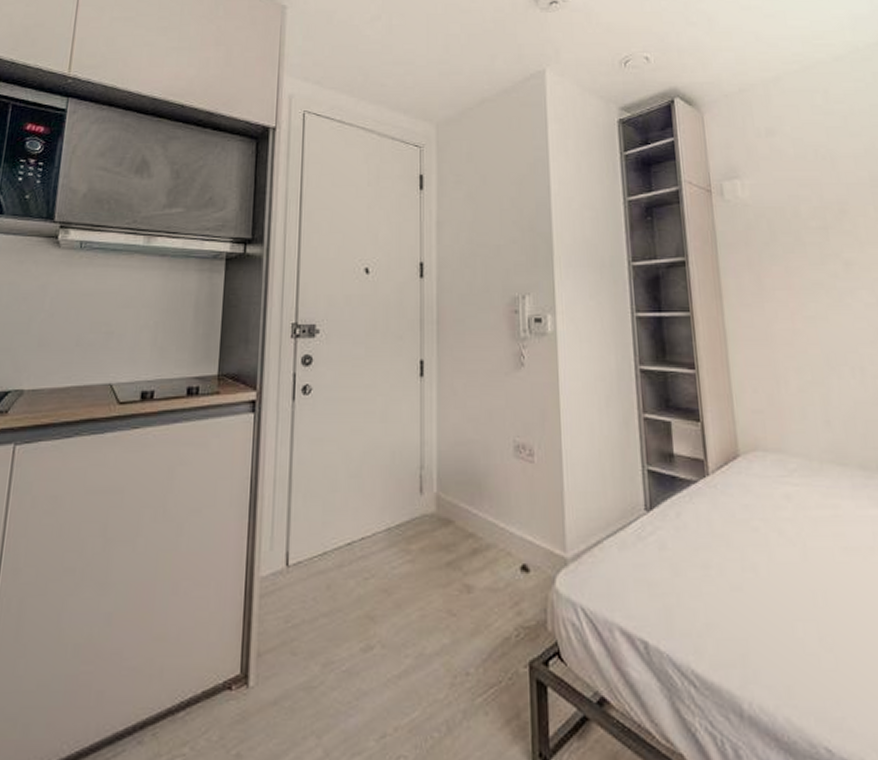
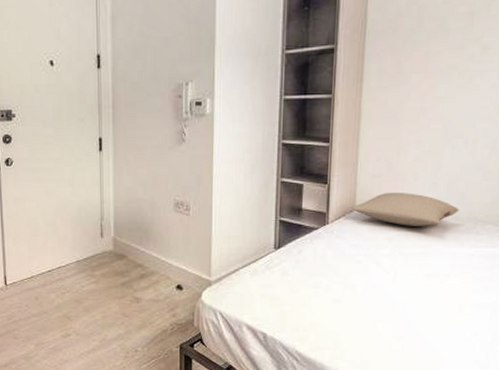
pillow: none [734,432,865,479] -> present [352,192,459,226]

